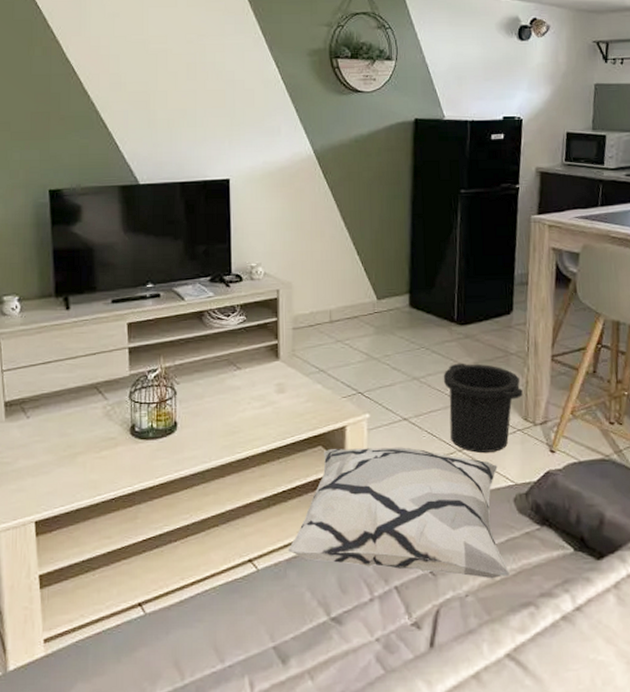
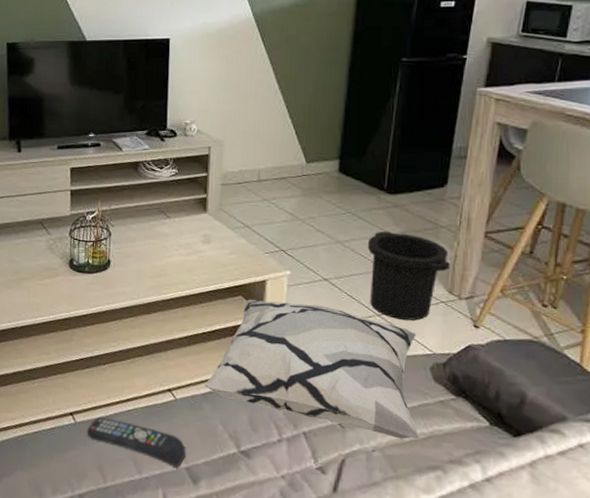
remote control: none [158,603,273,649] -> present [86,417,187,468]

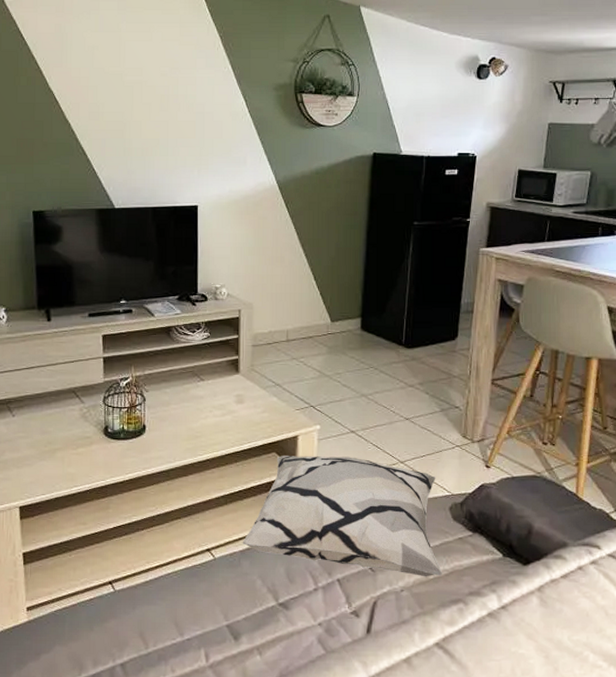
remote control: present [86,417,187,468] -> none [126,583,227,626]
trash can: present [367,230,450,321] -> none [389,383,463,465]

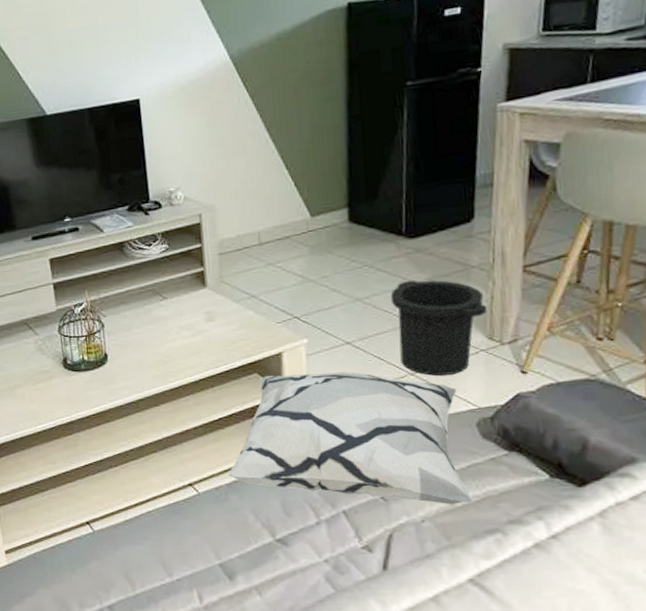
trash can: none [389,383,463,465] -> present [390,280,487,376]

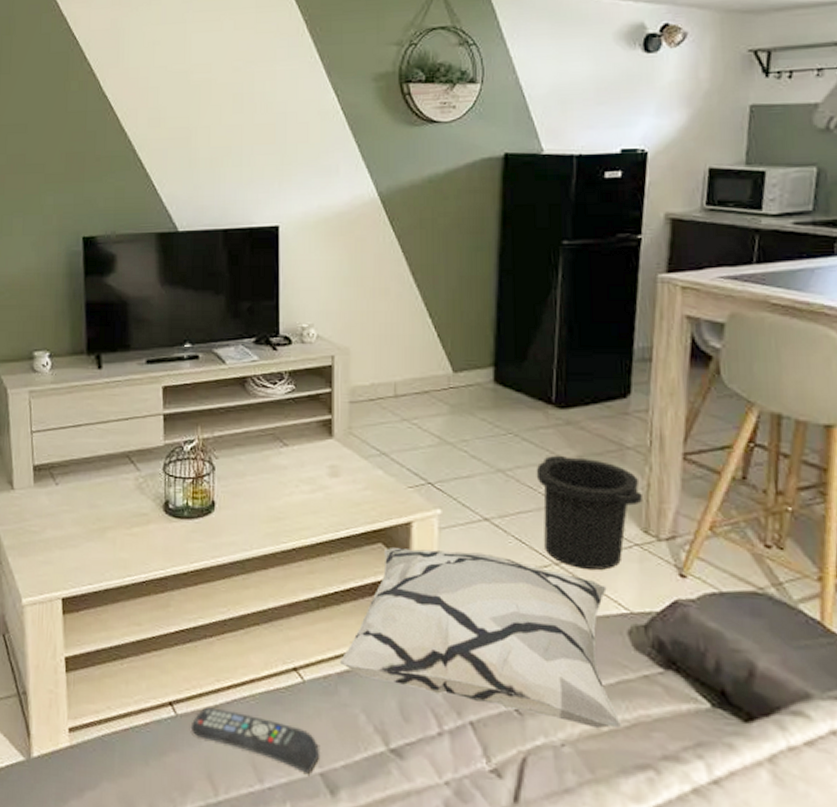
remote control: none [106,522,218,565] -> present [190,706,320,773]

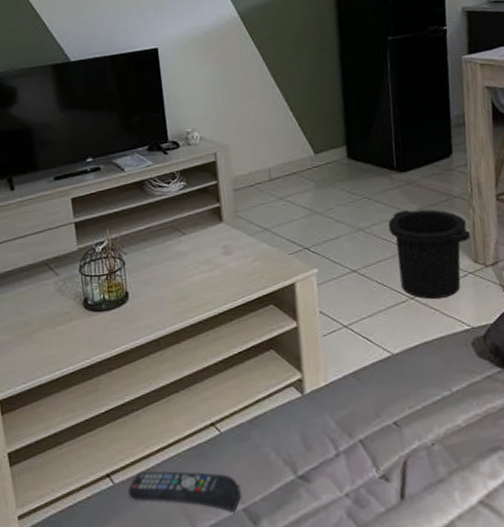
decorative pillow: present [339,548,621,729] -> none [248,299,475,426]

